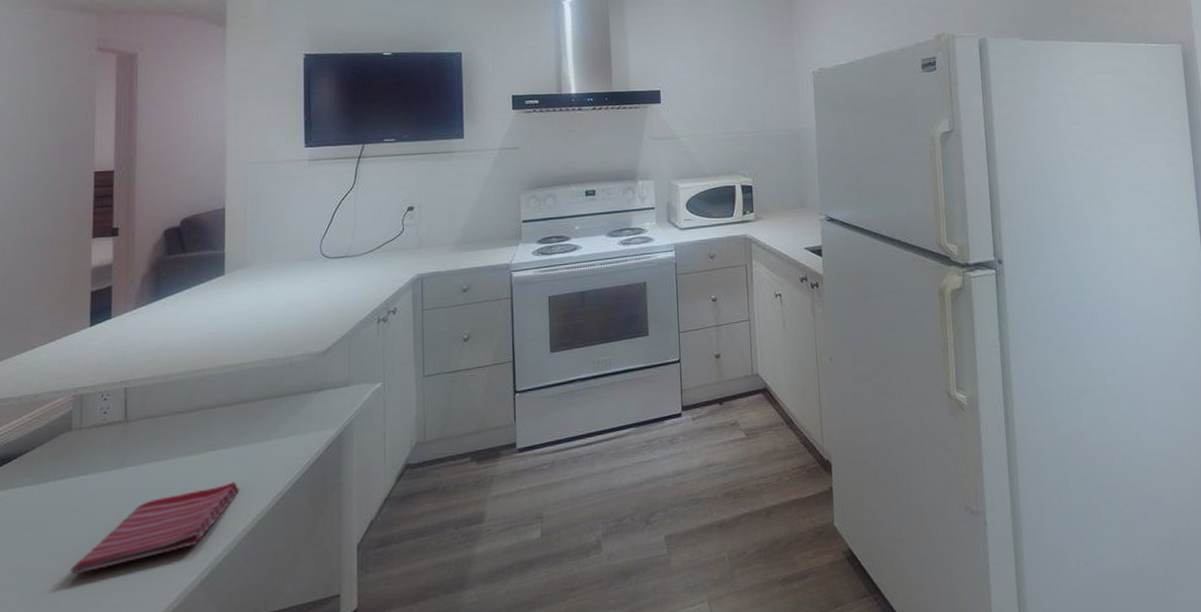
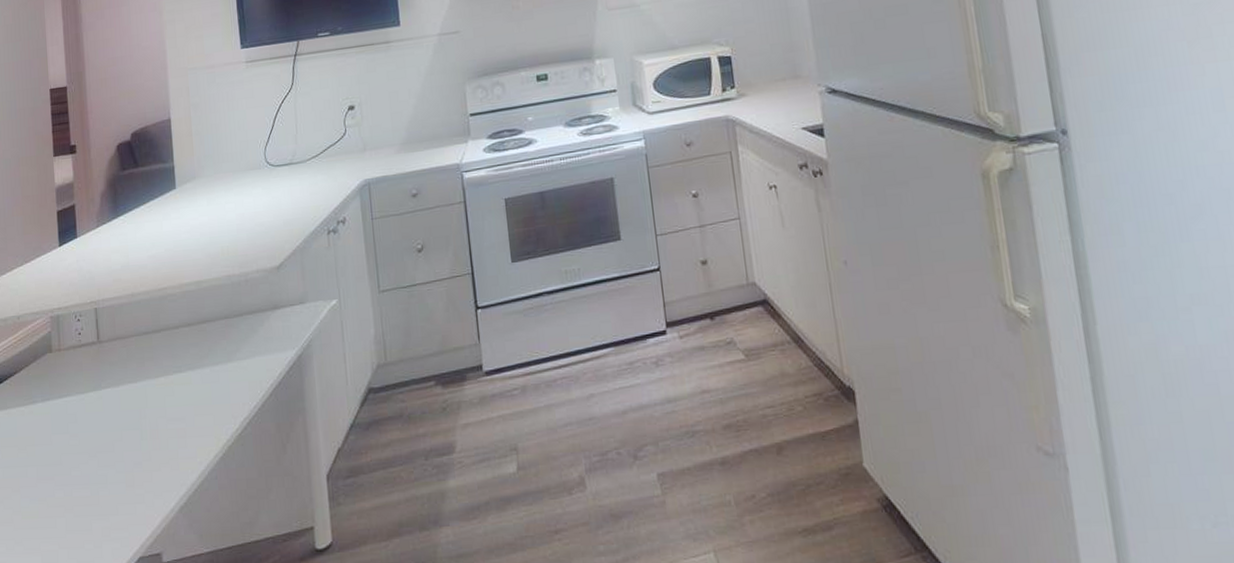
dish towel: present [70,482,239,575] -> none [63,405,208,497]

